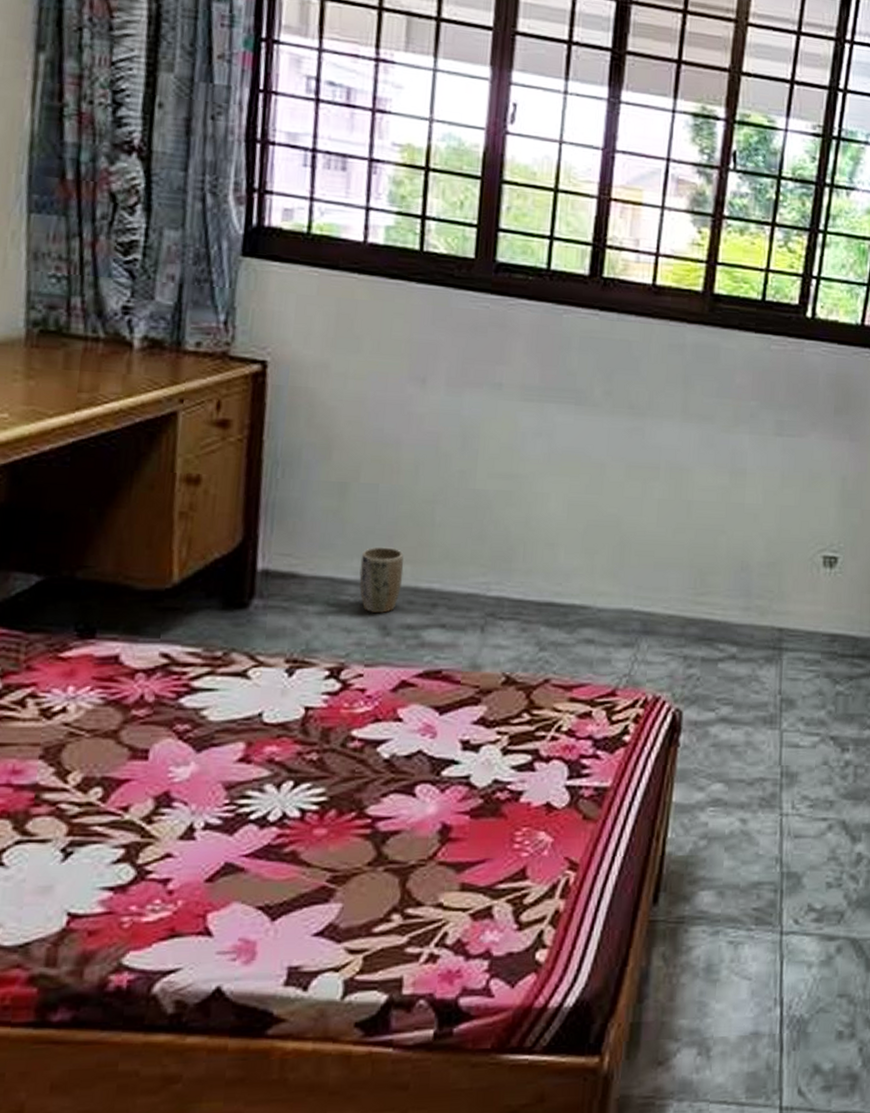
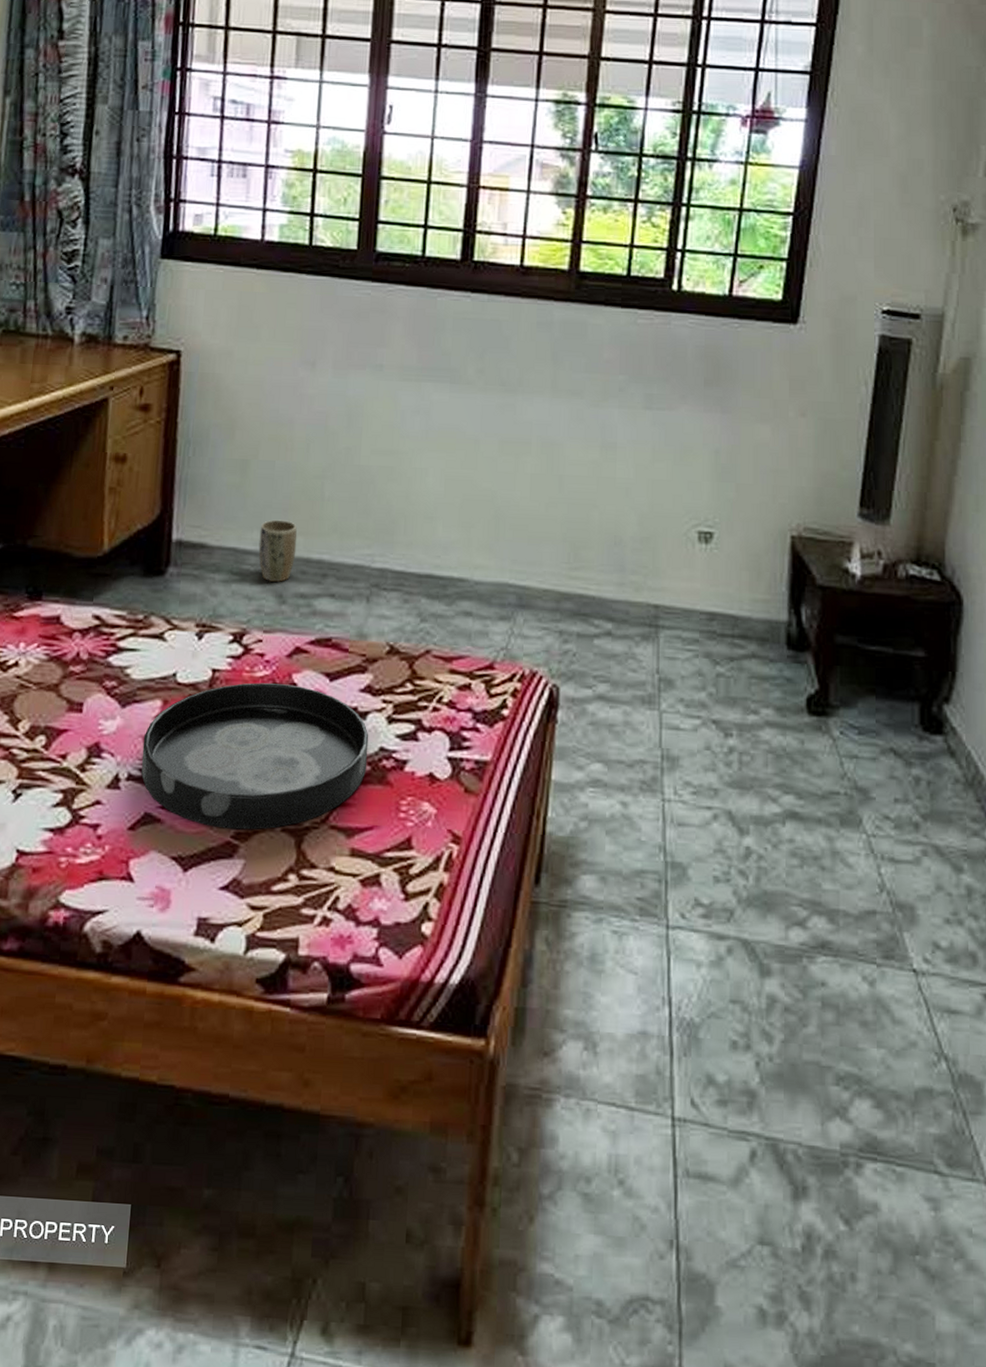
tray: none [221,719,482,873] -> present [141,682,369,830]

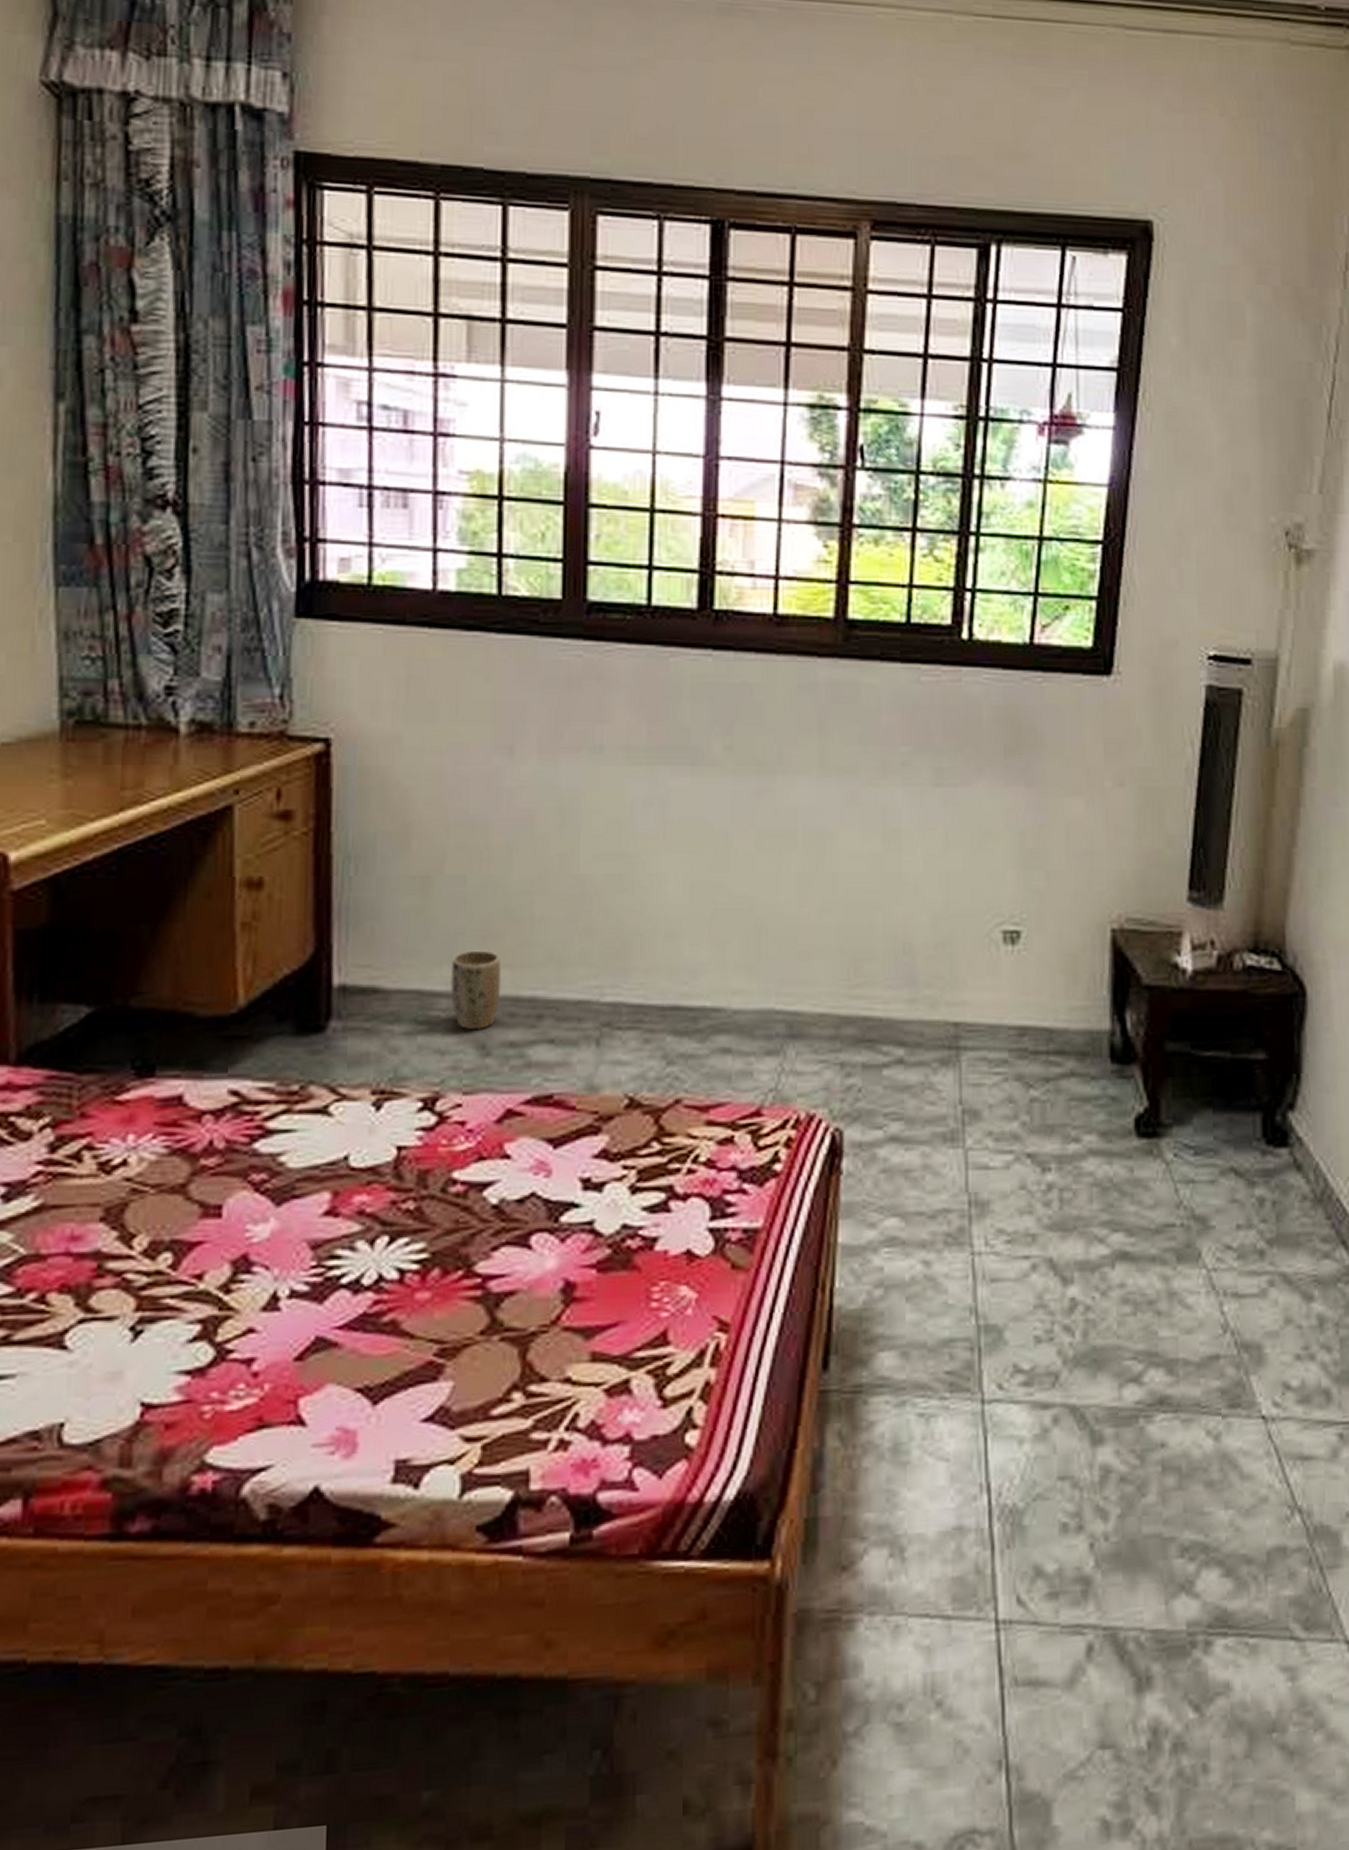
tray: present [141,682,369,830] -> none [307,1157,608,1346]

